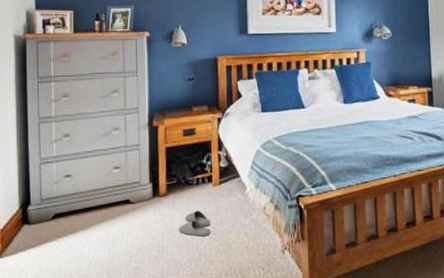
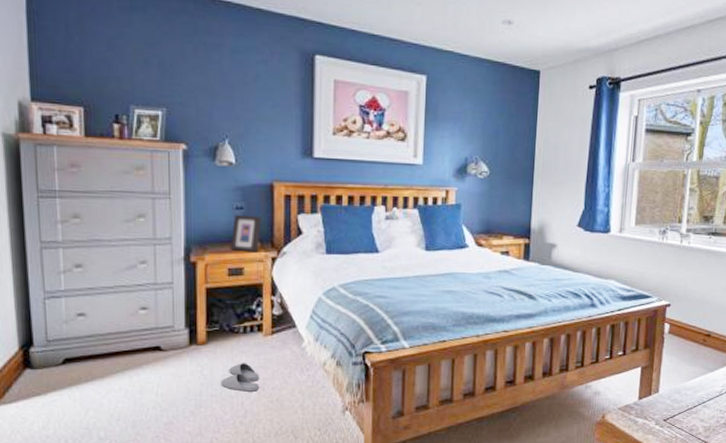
picture frame: none [185,84,209,115] -> present [231,214,262,252]

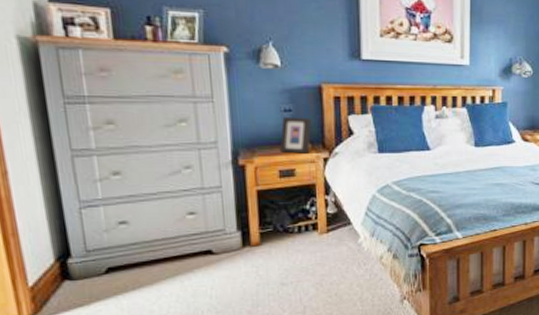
slippers: present [220,363,259,392] -> none [277,261,317,289]

